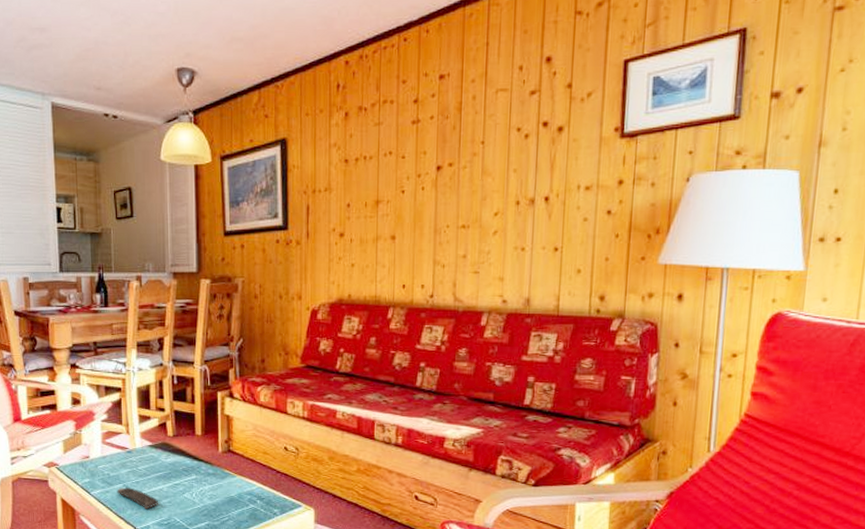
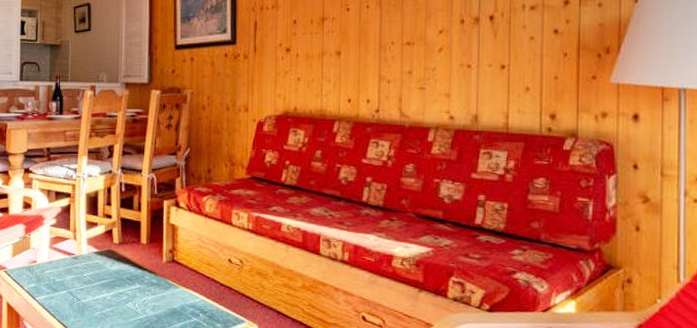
remote control: present [117,487,159,510] -> none [61,294,102,318]

